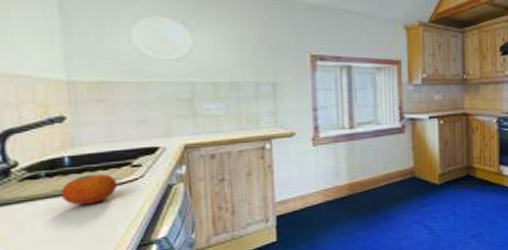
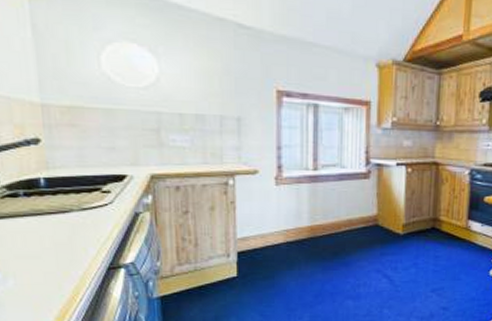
fruit: present [60,173,118,206] -> none [37,197,89,226]

